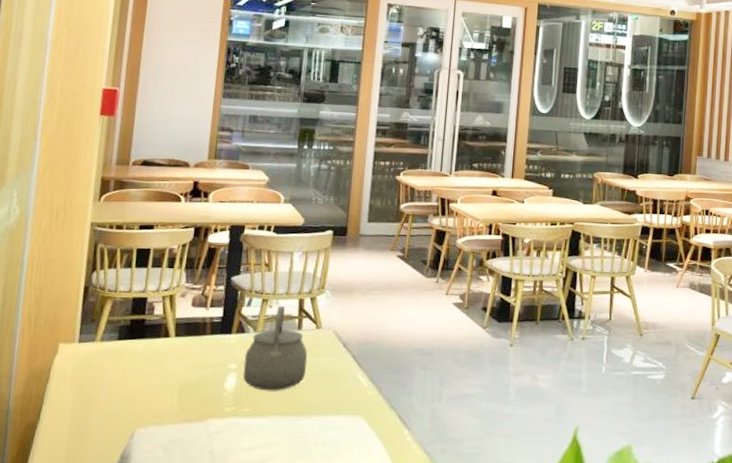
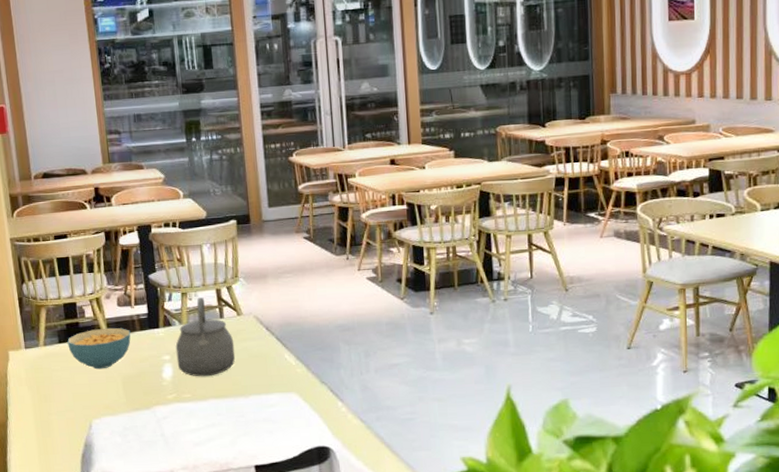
cereal bowl: none [127,328,200,373] -> present [67,327,131,370]

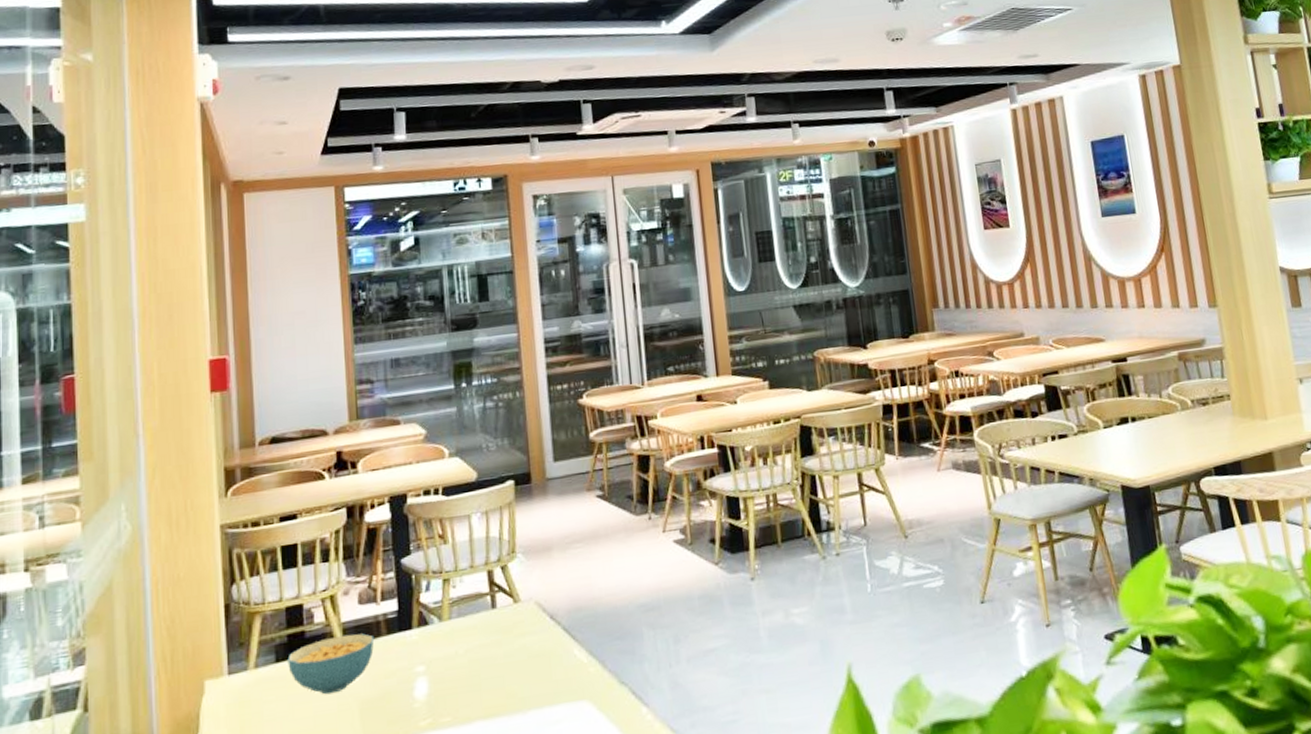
tea kettle: present [175,298,236,377] -> none [433,583,511,692]

